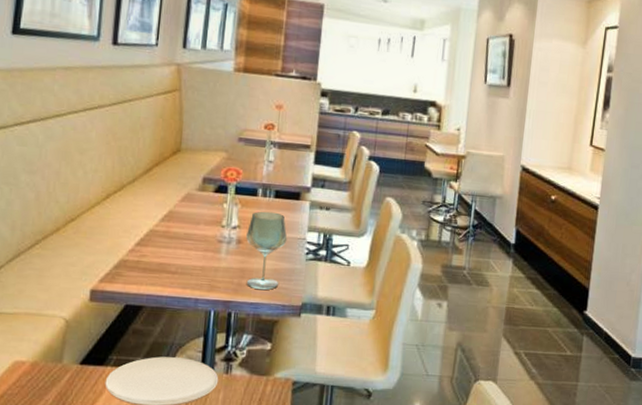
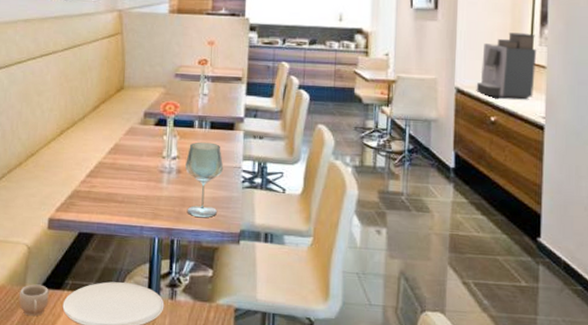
cup: none [53,360,91,395] -> present [18,284,50,317]
coffee machine: none [540,114,598,180] -> present [476,32,536,100]

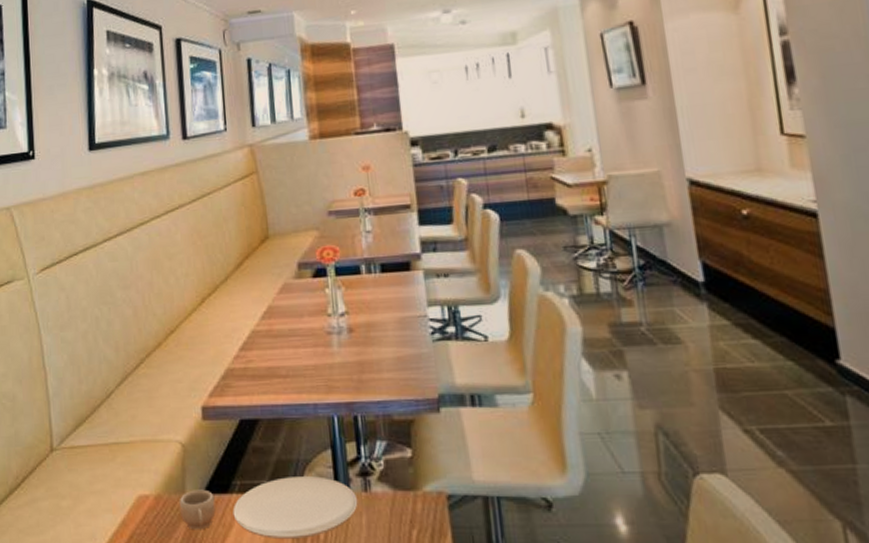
wine glass: present [184,142,224,218] -> none [356,289,407,385]
coffee machine: present [476,32,536,100] -> none [714,96,795,186]

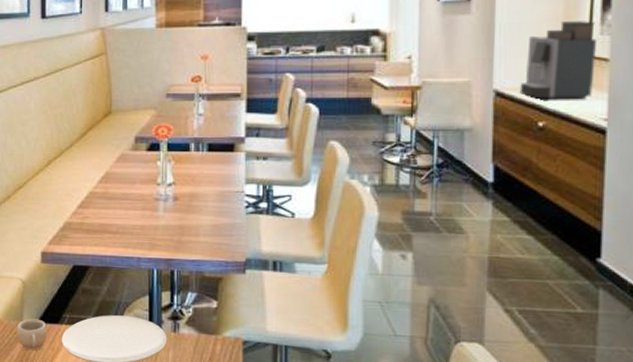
coffee machine: none [714,96,795,186] -> present [519,21,596,100]

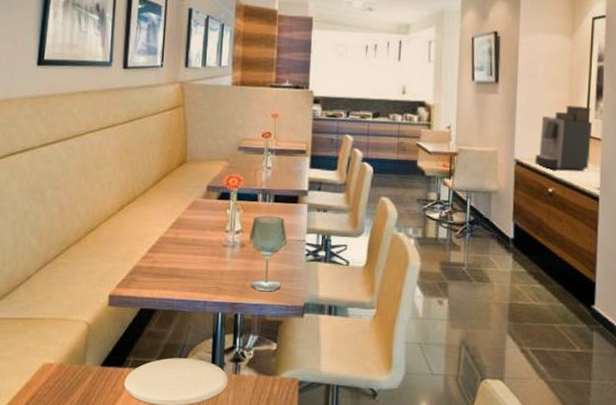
cup: present [16,318,48,351] -> none [78,362,111,395]
wine glass: none [181,166,225,247] -> present [248,215,288,292]

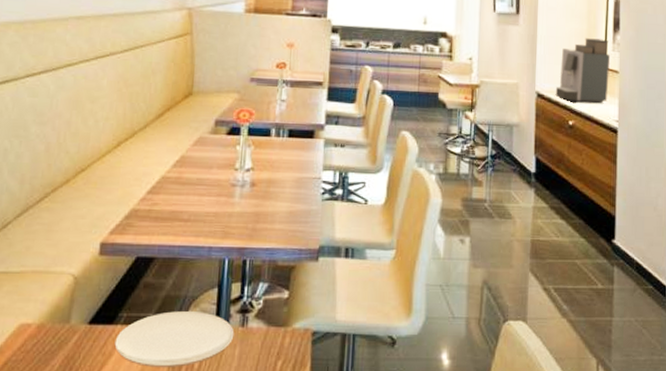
wine glass: present [248,215,288,292] -> none [259,151,303,235]

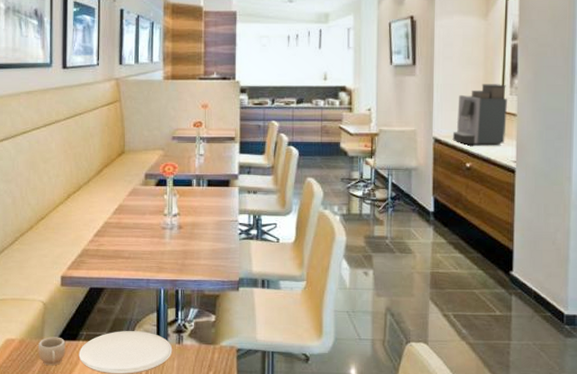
cup: none [60,320,100,358] -> present [37,337,67,366]

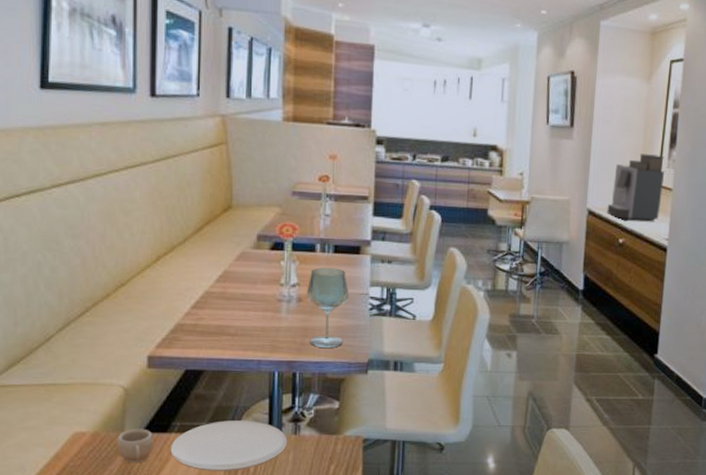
wine glass: none [185,199,222,269] -> present [305,267,350,349]

